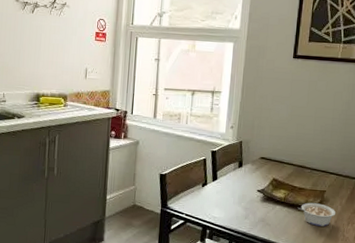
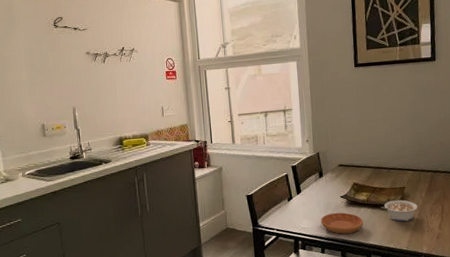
saucer: none [232,206,277,230] -> present [320,212,363,234]

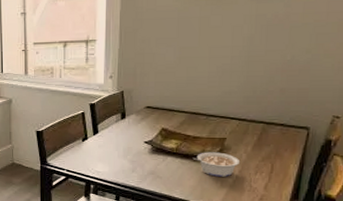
saucer: present [320,212,363,234] -> none [117,159,169,183]

